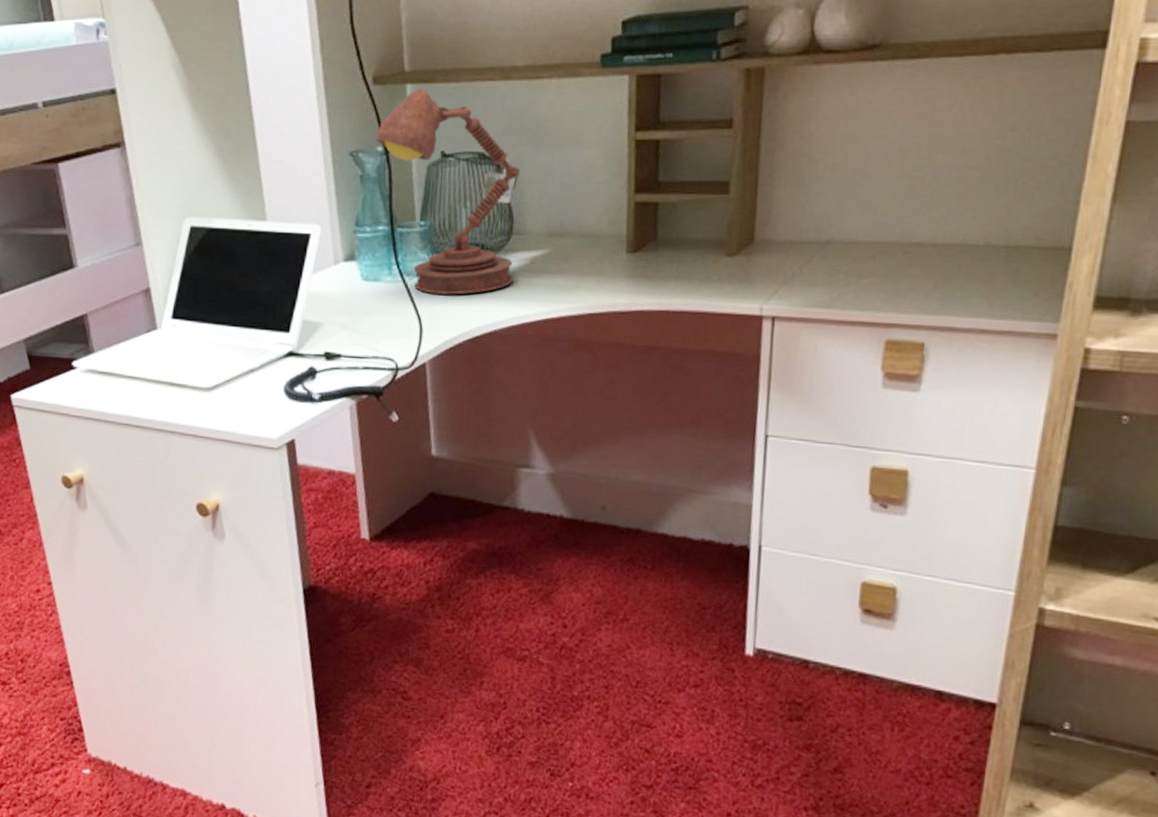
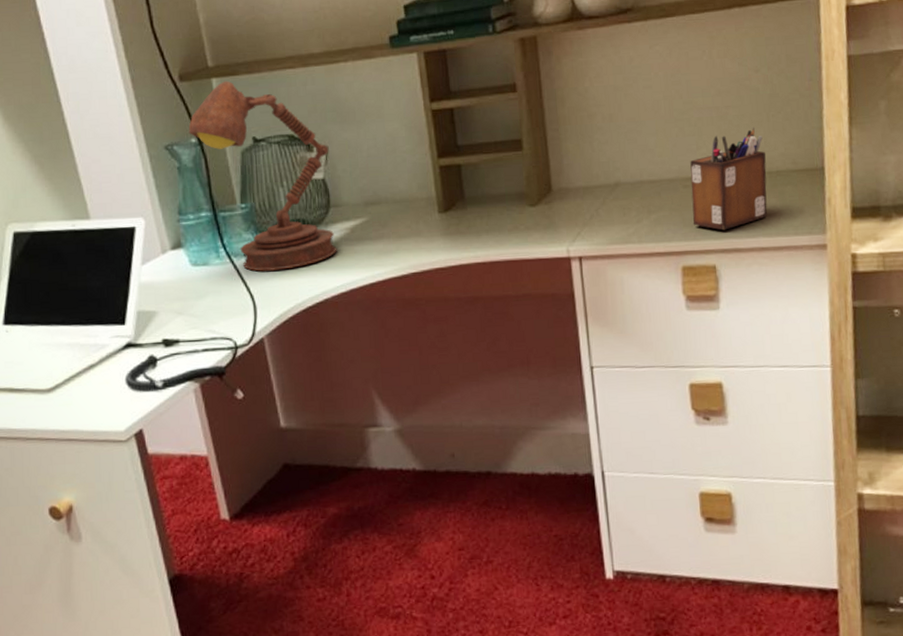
desk organizer: none [906,193,1007,306] -> present [690,127,768,231]

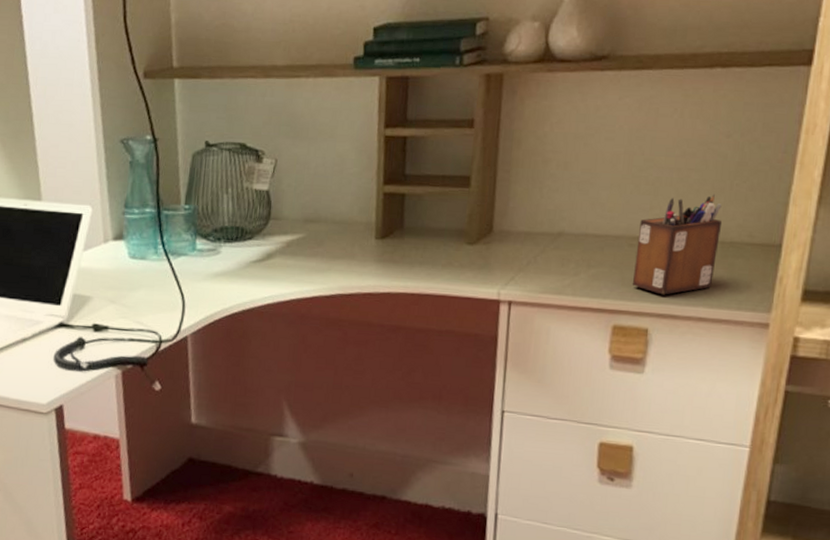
desk lamp: present [188,81,337,272] -> none [145,83,278,274]

